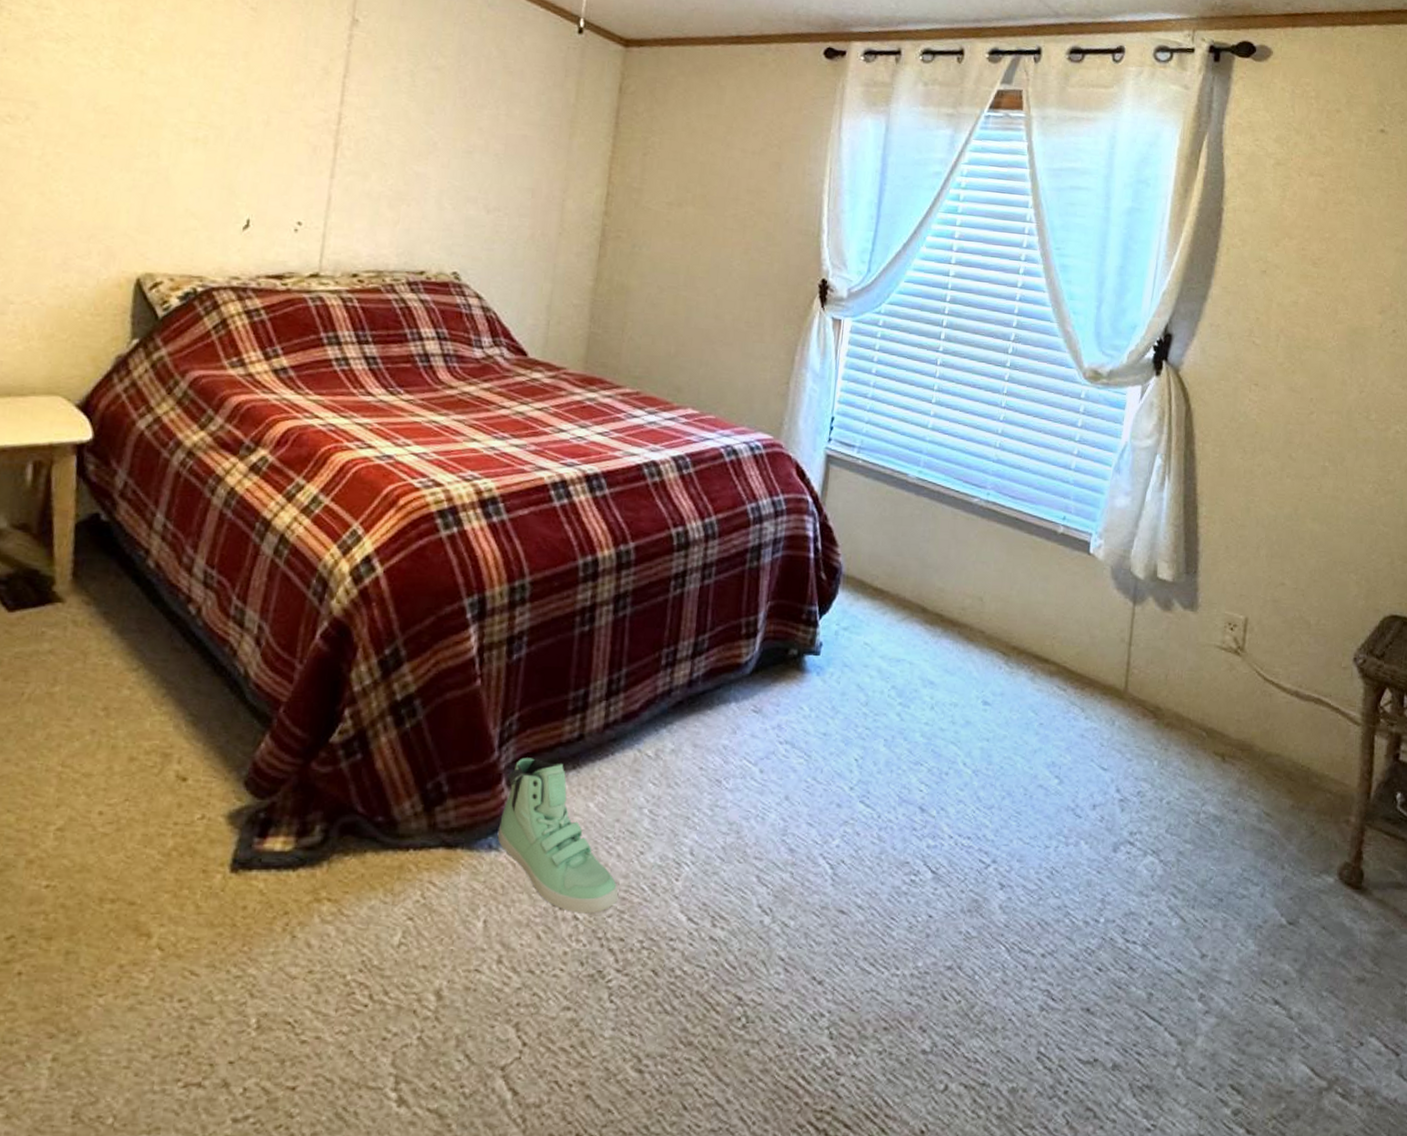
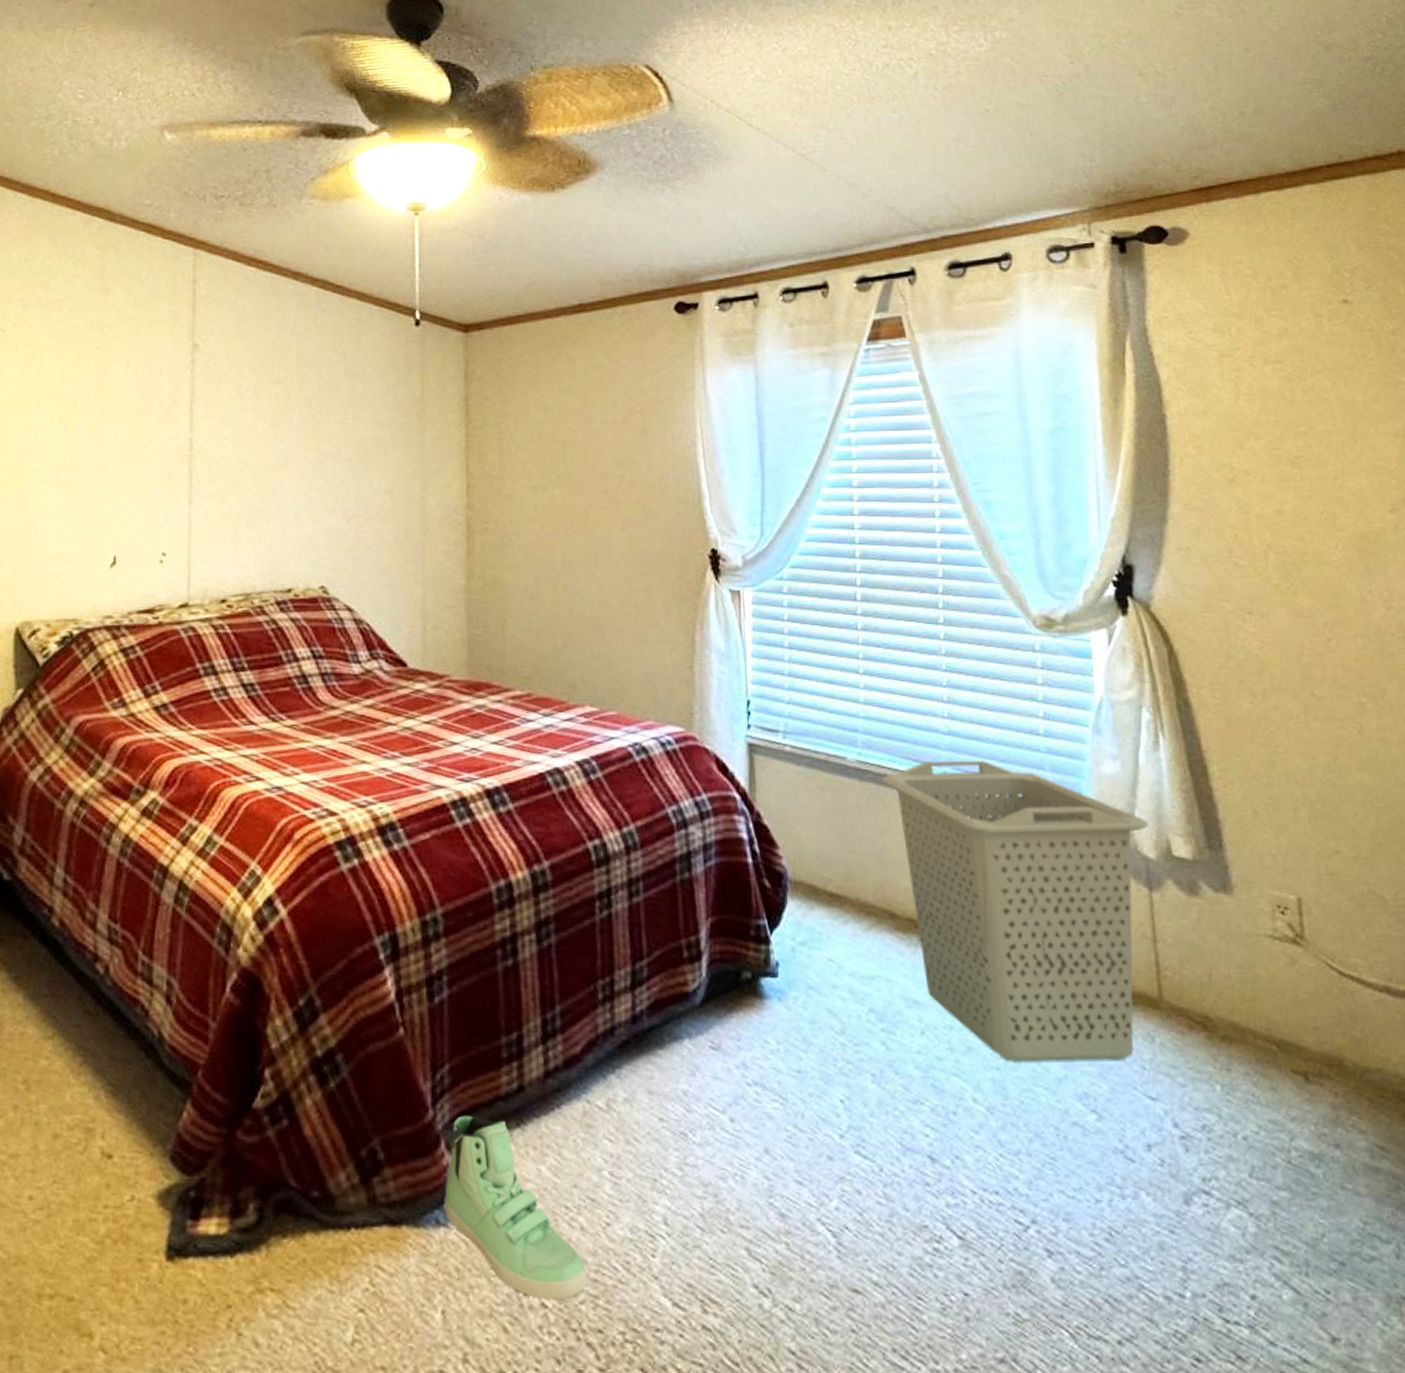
laundry basket: none [934,483,1143,736] -> present [881,760,1149,1060]

